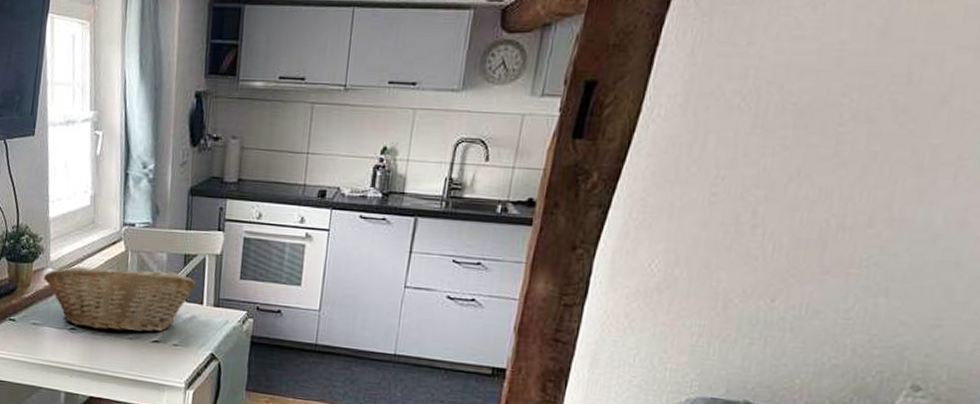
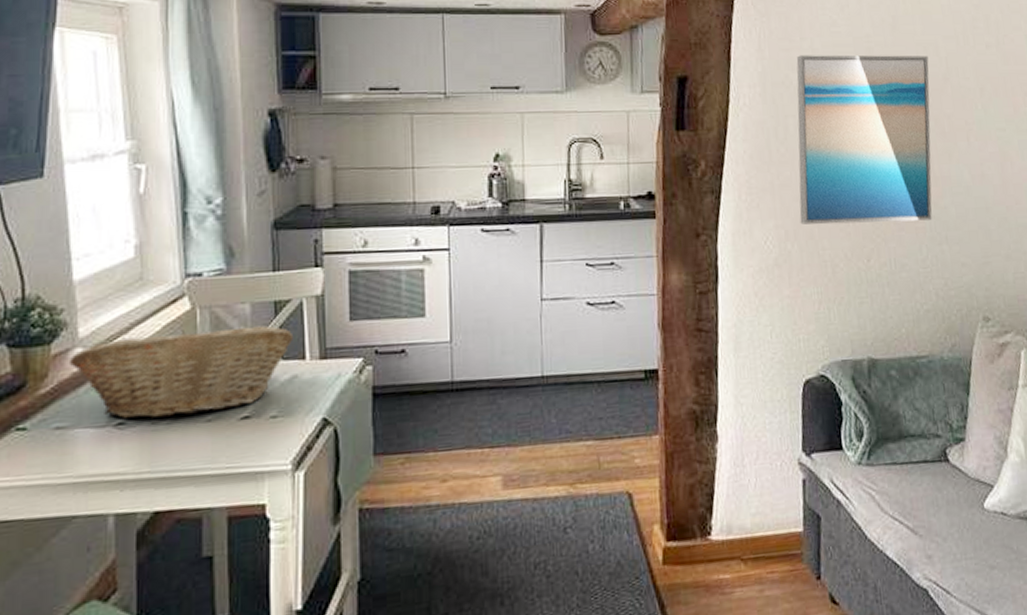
wall art: none [696,63,925,267] -> present [796,55,933,225]

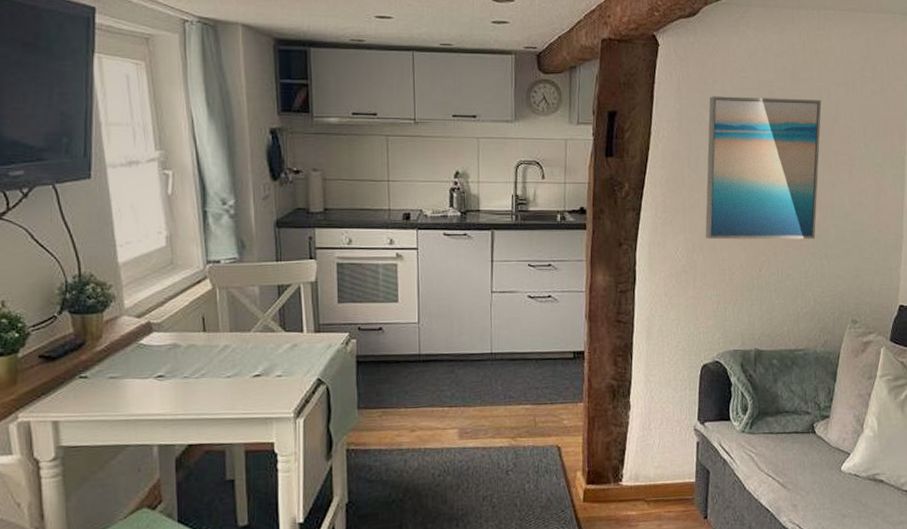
fruit basket: present [68,325,294,419] -> none [118,304,294,373]

